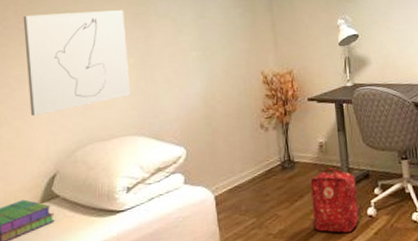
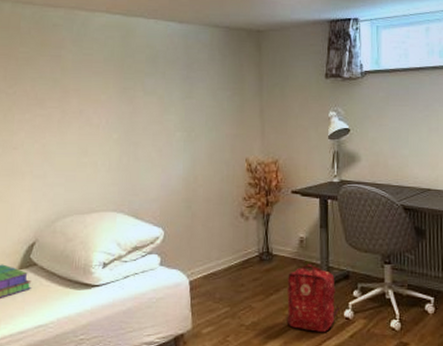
wall art: present [23,10,130,117] -> none [11,81,113,183]

